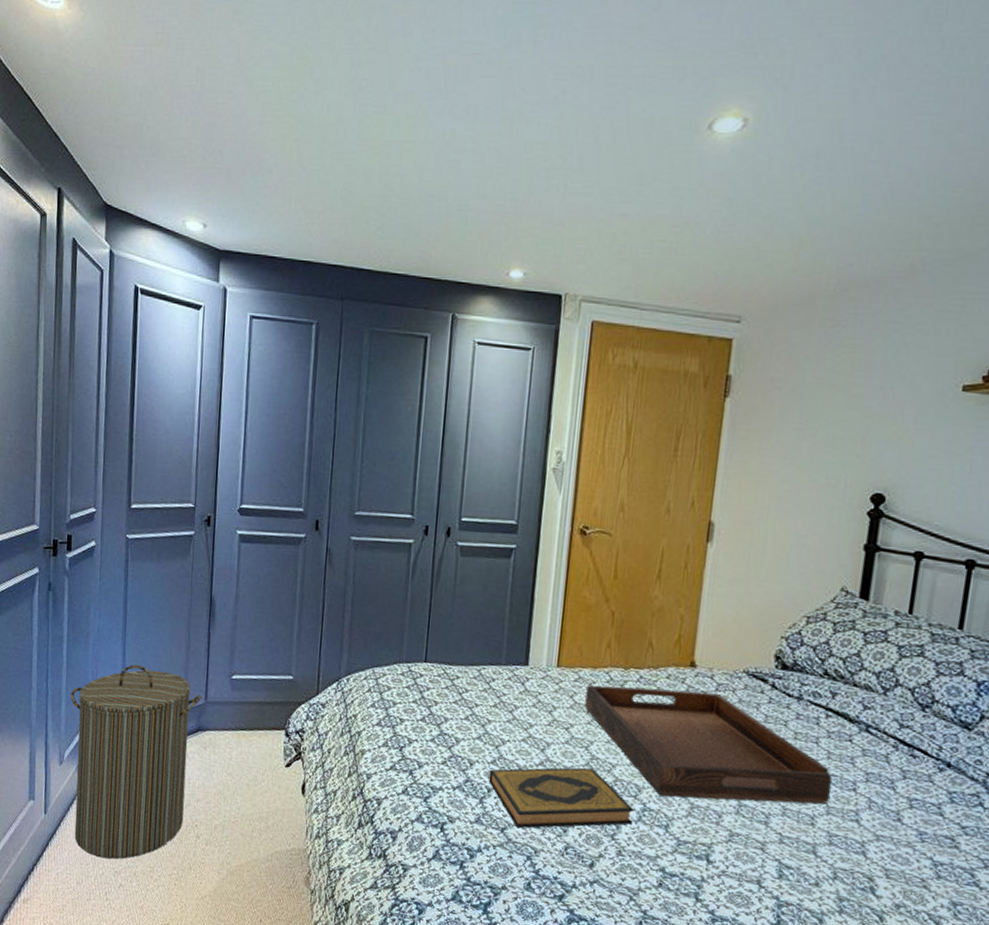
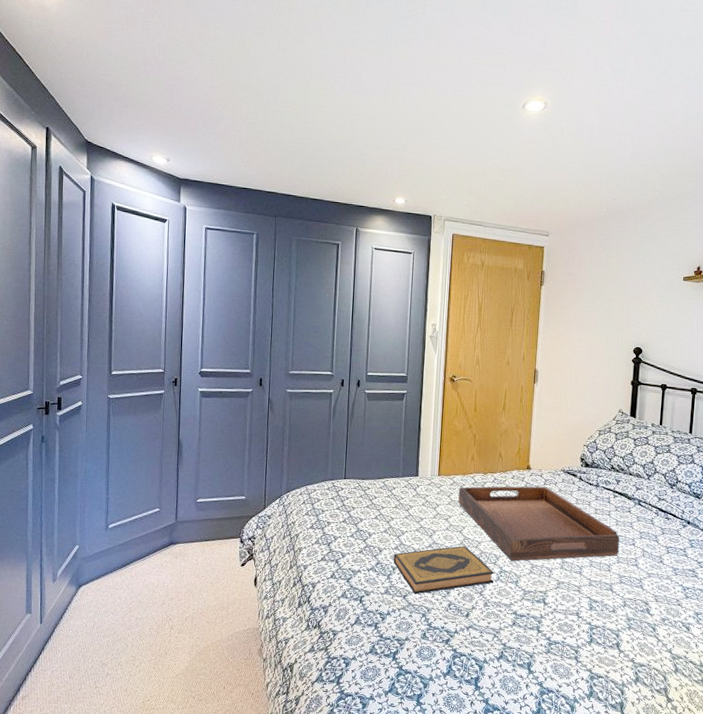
laundry hamper: present [70,664,201,859] -> none [61,497,172,654]

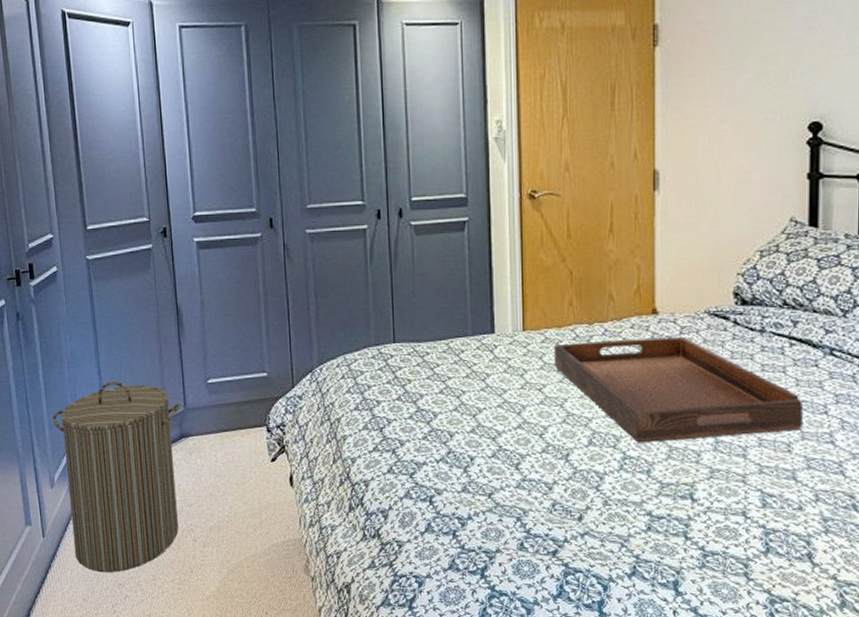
laundry hamper: none [61,497,172,654] -> present [52,382,180,573]
hardback book: present [393,546,494,595] -> none [470,425,614,492]

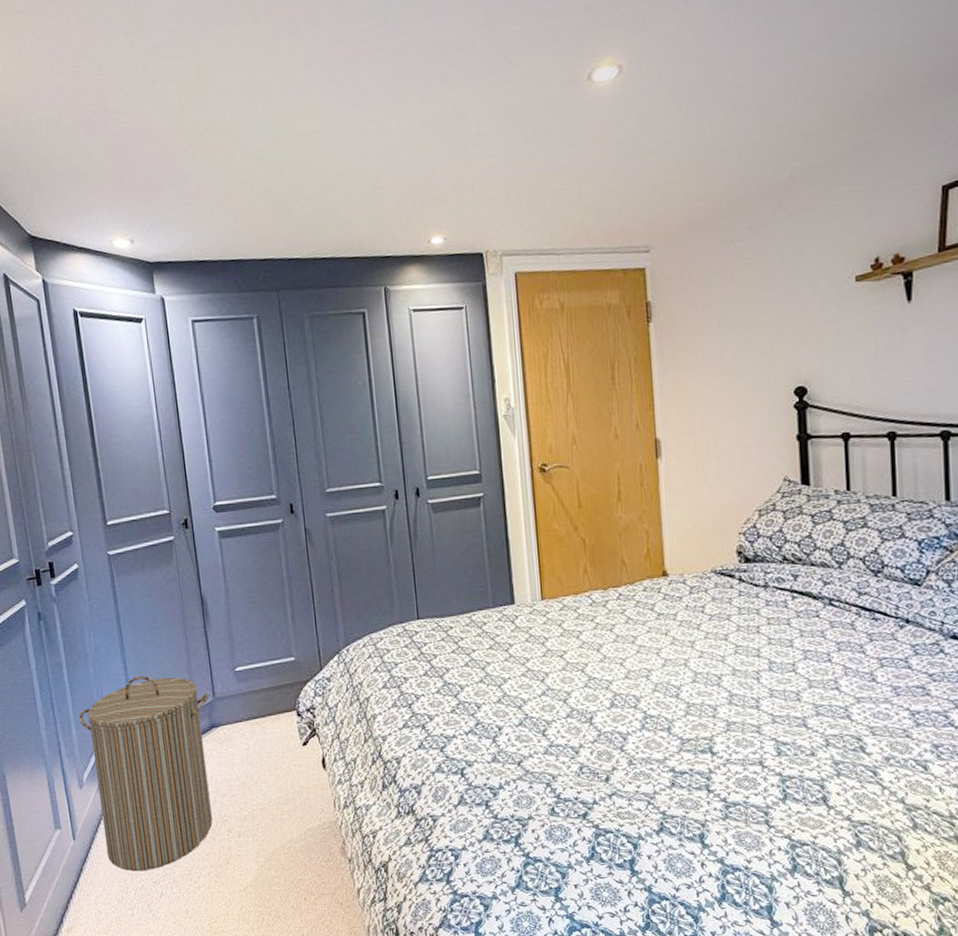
serving tray: present [554,337,803,443] -> none [572,597,809,702]

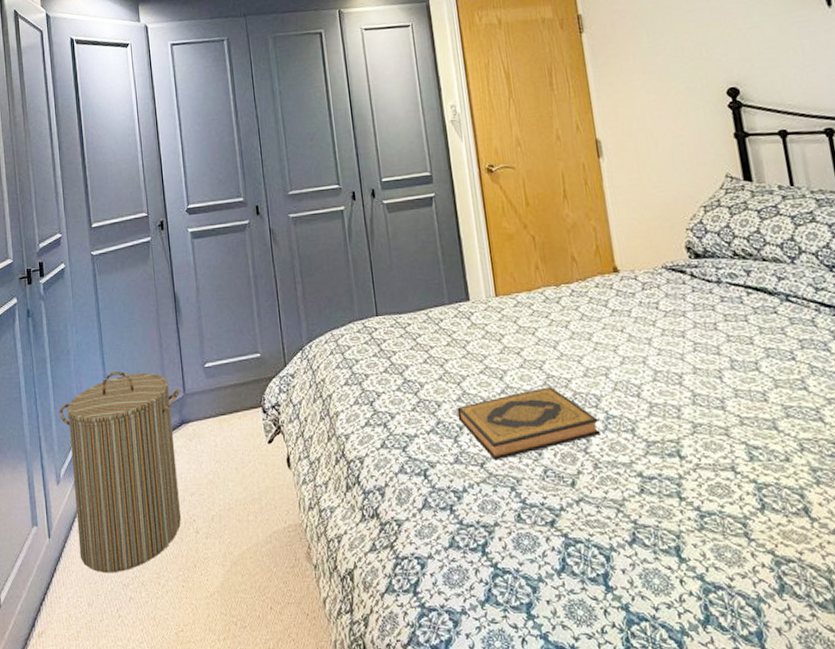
hardback book: none [497,689,637,759] -> present [457,387,600,461]

